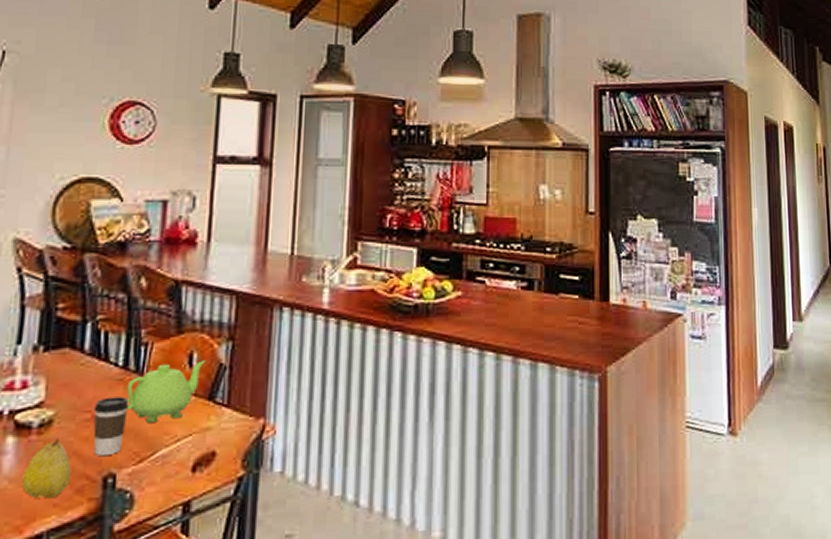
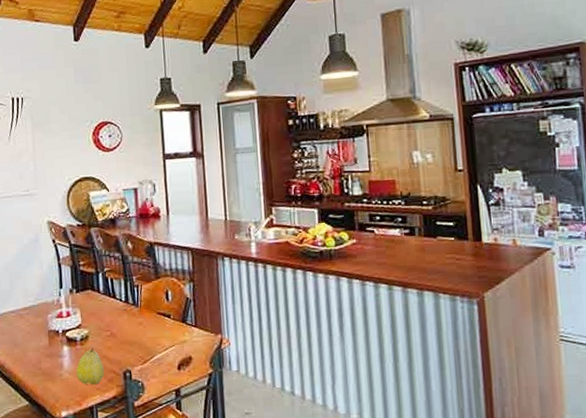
coffee cup: present [93,396,129,455] -> none [111,321,133,358]
teapot: present [125,360,206,424] -> none [129,296,177,338]

